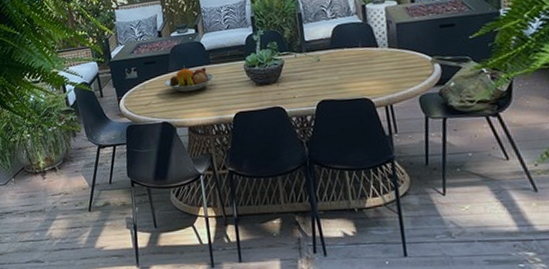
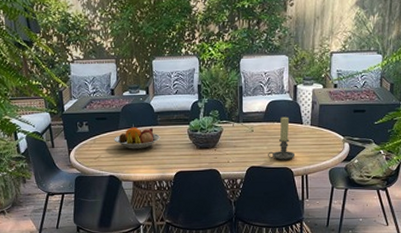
candle holder: none [340,40,374,91] -> present [268,117,296,160]

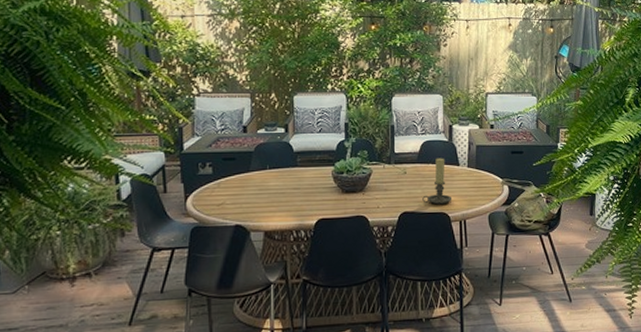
fruit bowl: present [114,126,161,149] -> none [243,167,301,194]

